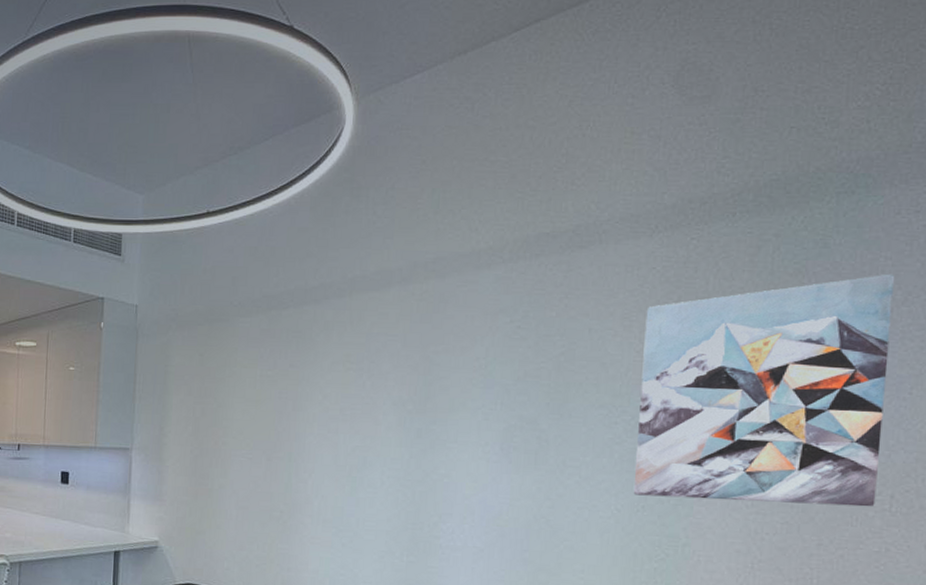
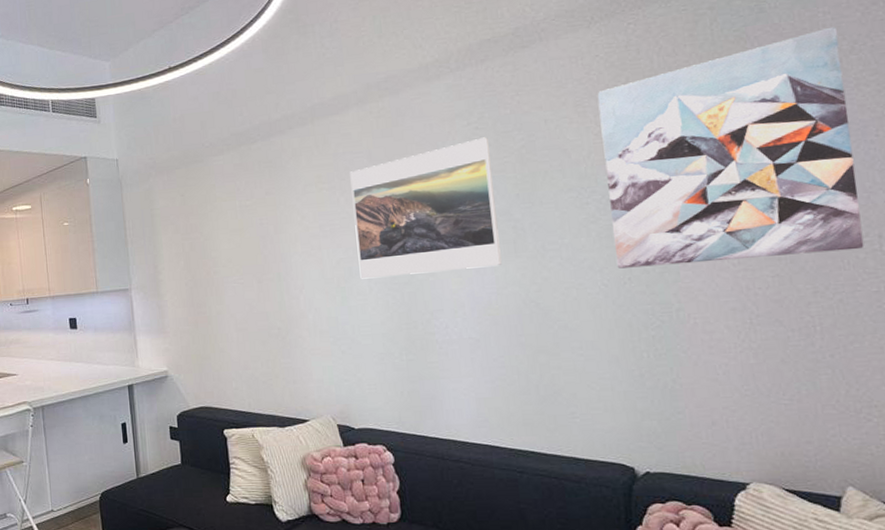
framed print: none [373,338,528,476] -> present [350,137,502,279]

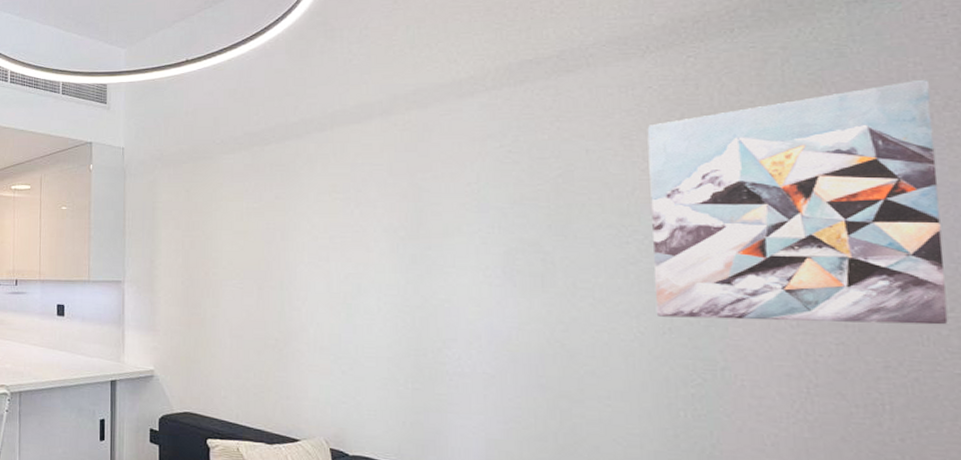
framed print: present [350,137,502,279] -> none [367,162,526,300]

